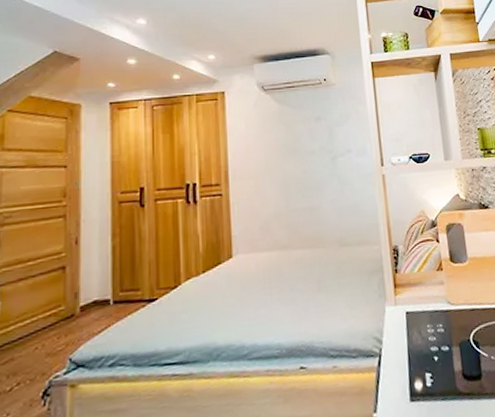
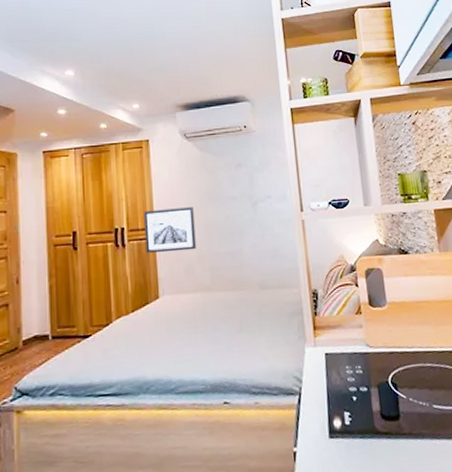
wall art: none [218,161,273,211] -> present [144,207,196,254]

